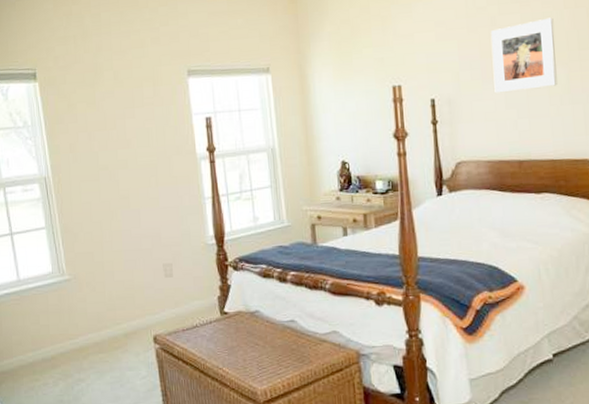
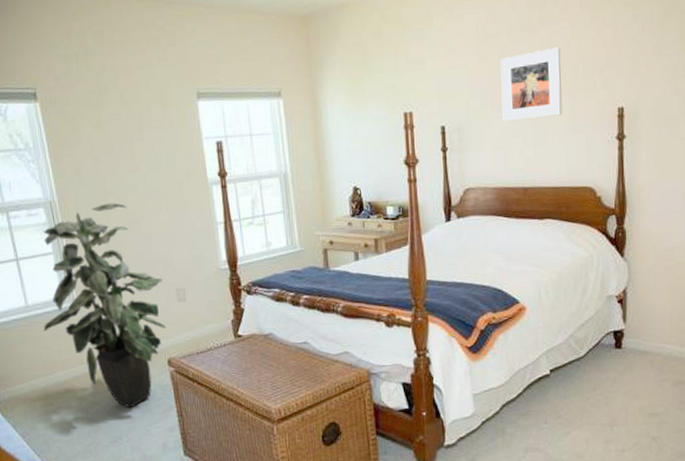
indoor plant: none [33,178,152,386] -> present [43,203,166,408]

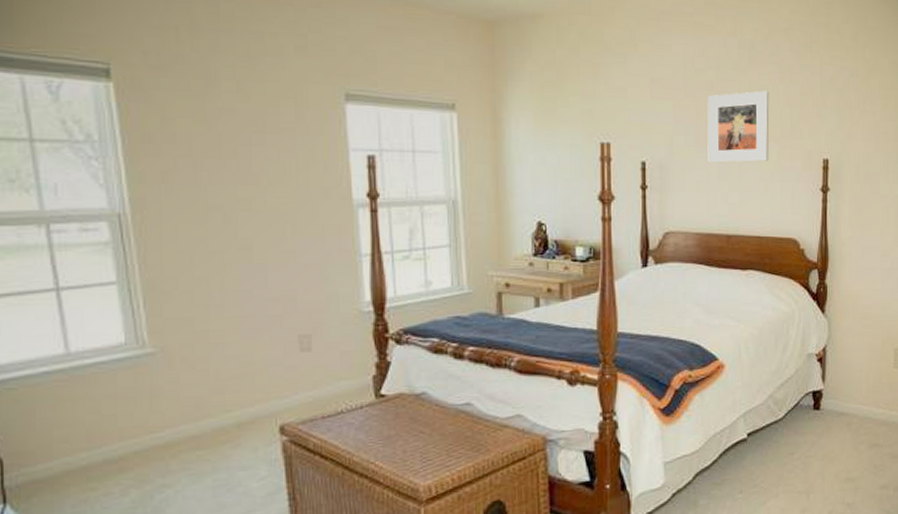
indoor plant: present [43,203,166,408] -> none [91,221,281,492]

